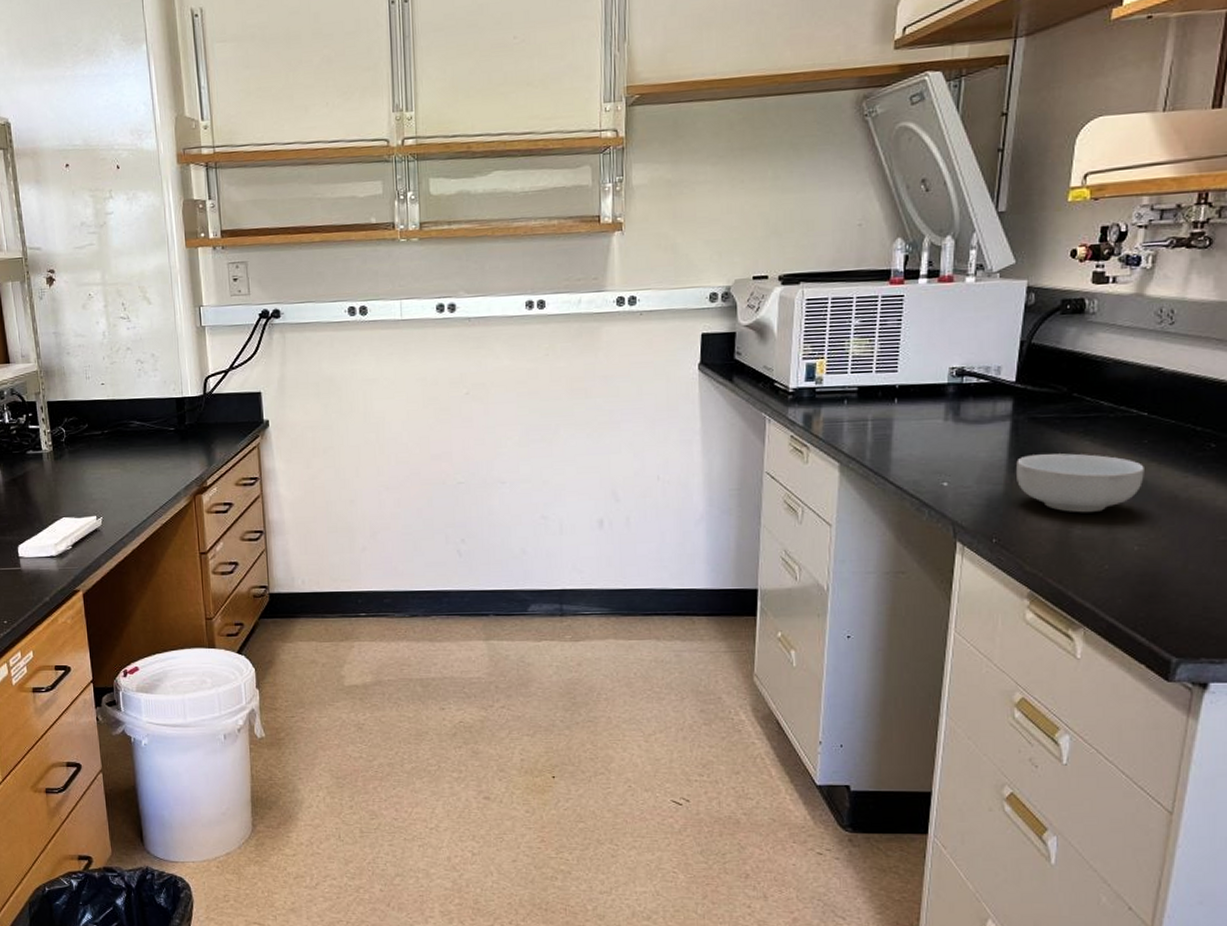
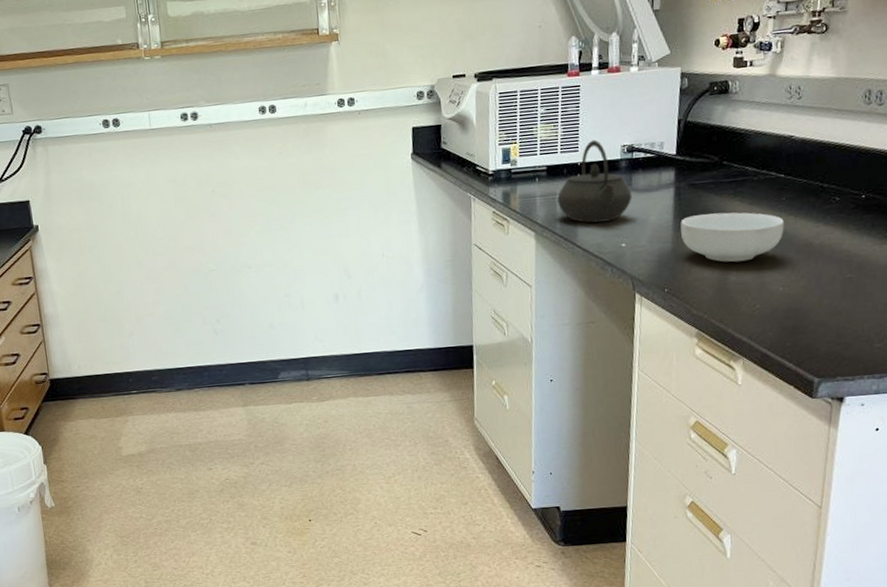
kettle: none [868,359,959,456] -> present [556,139,632,223]

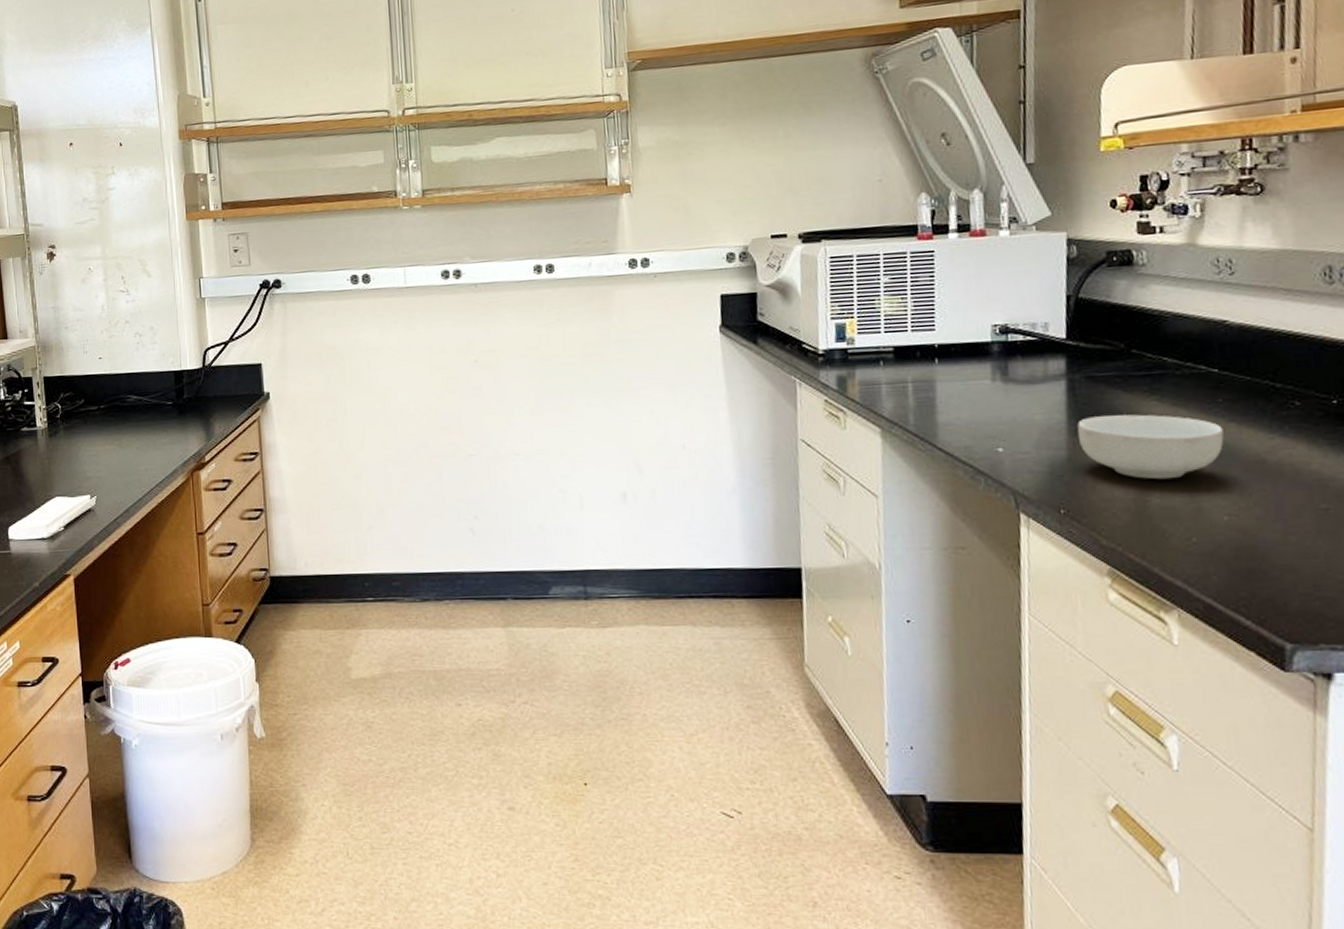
kettle: present [556,139,632,223] -> none [908,316,1010,420]

